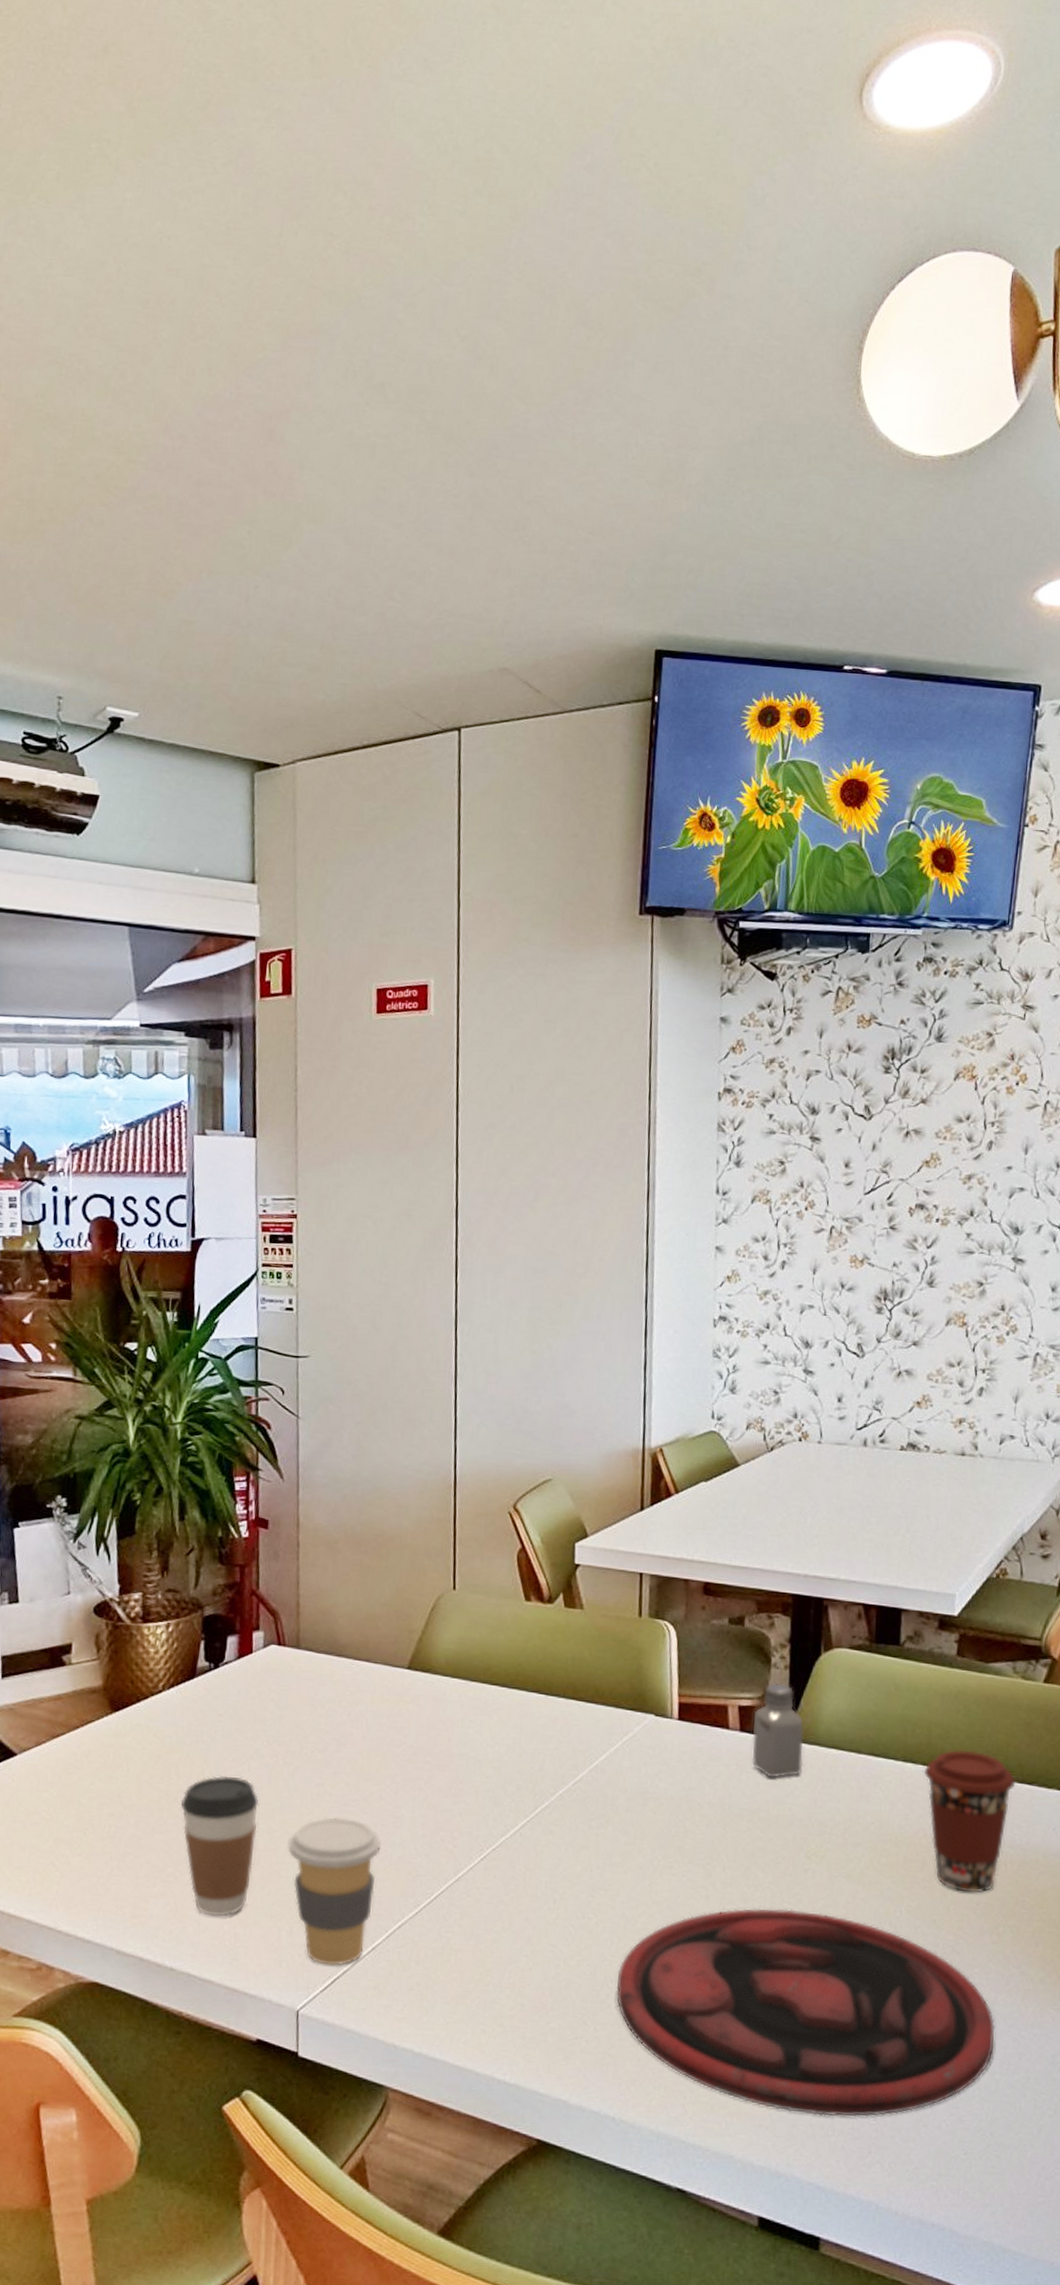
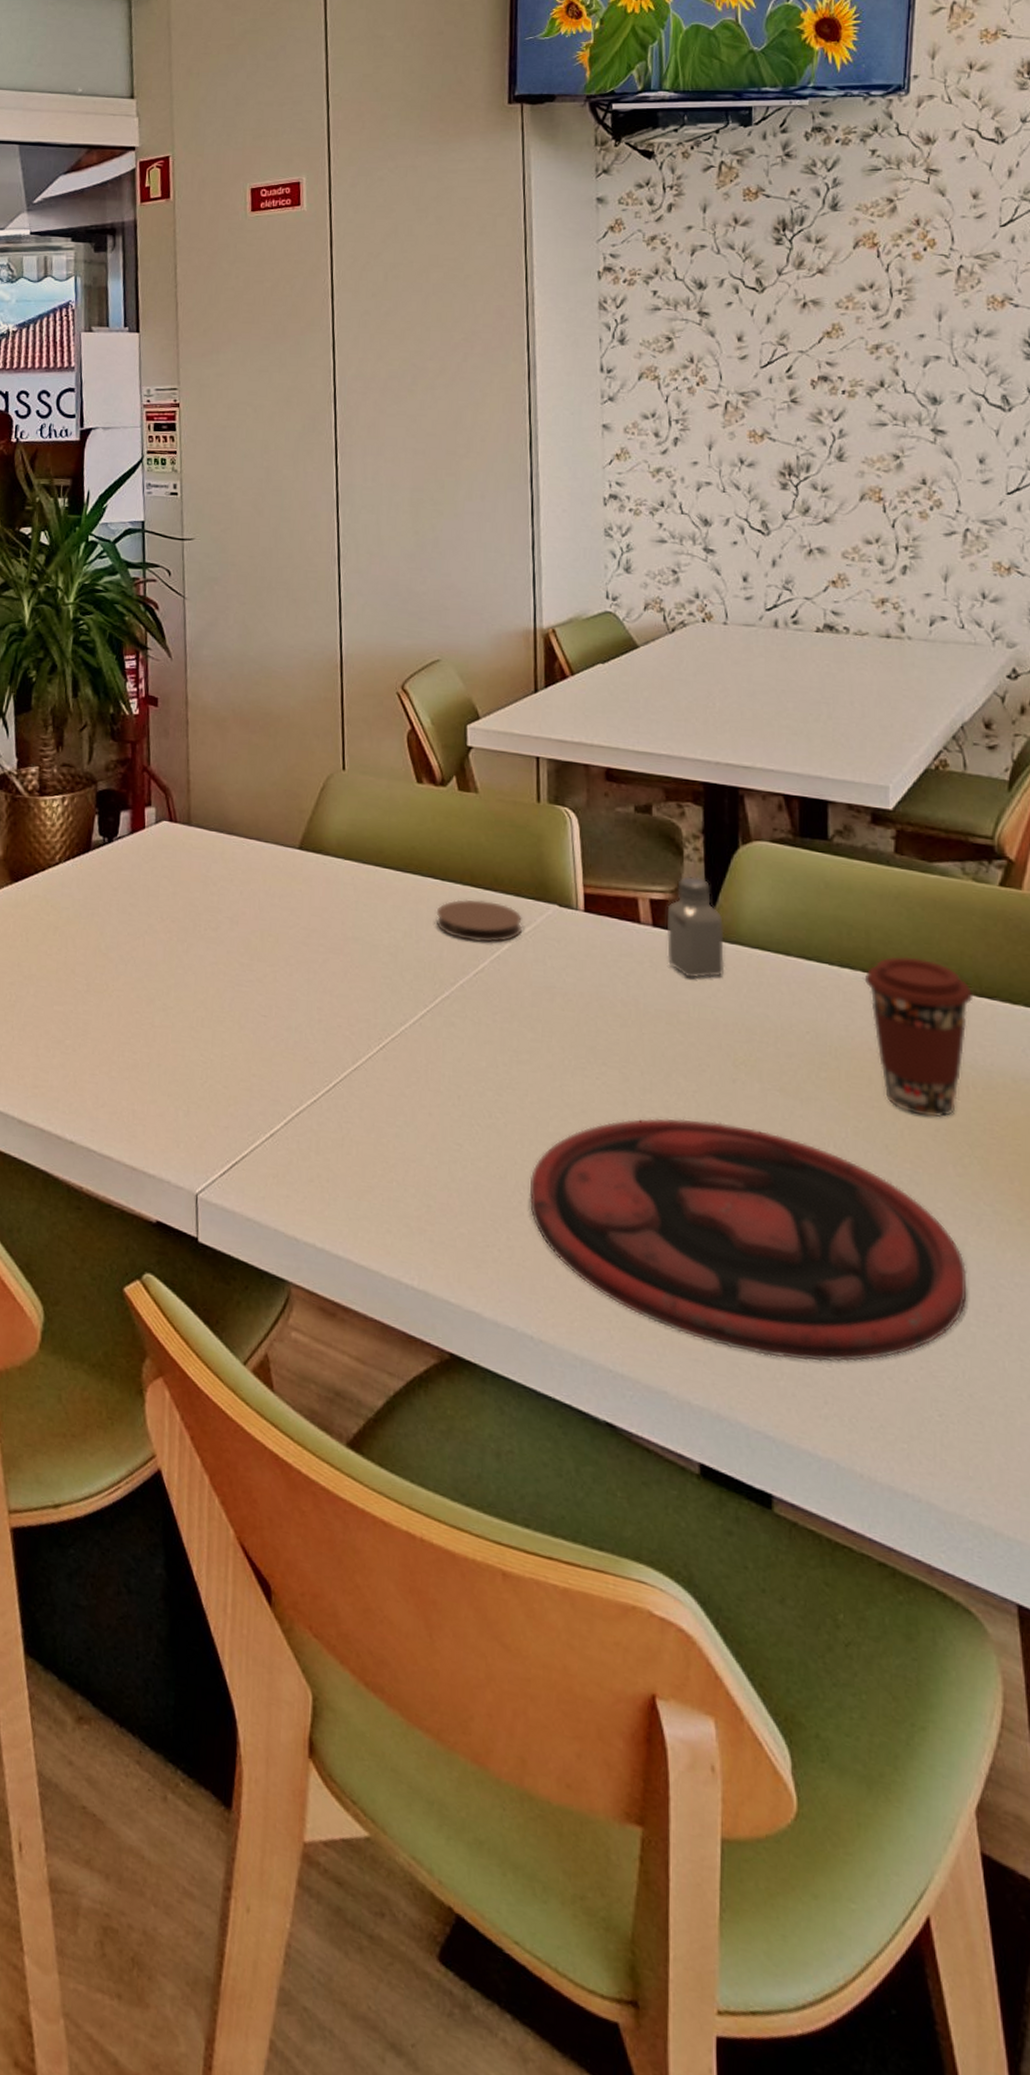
coffee cup: present [180,1775,259,1917] -> none [77,949,154,1092]
coffee cup: present [287,1817,381,1966] -> none [183,997,277,1151]
coaster: none [538,1712,621,1753] -> present [435,899,523,943]

